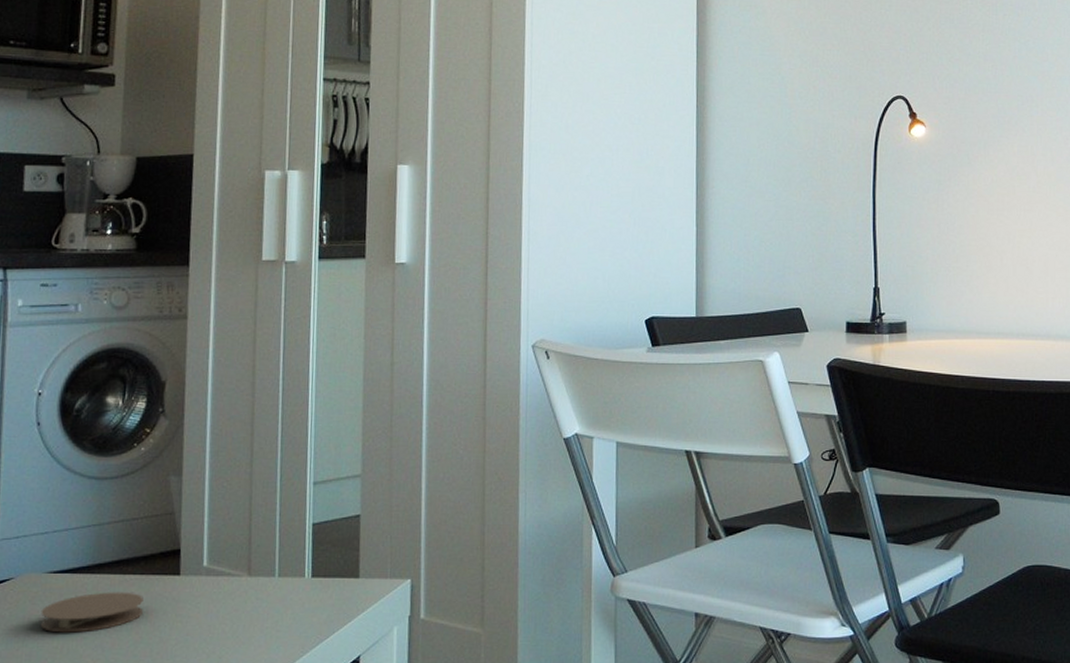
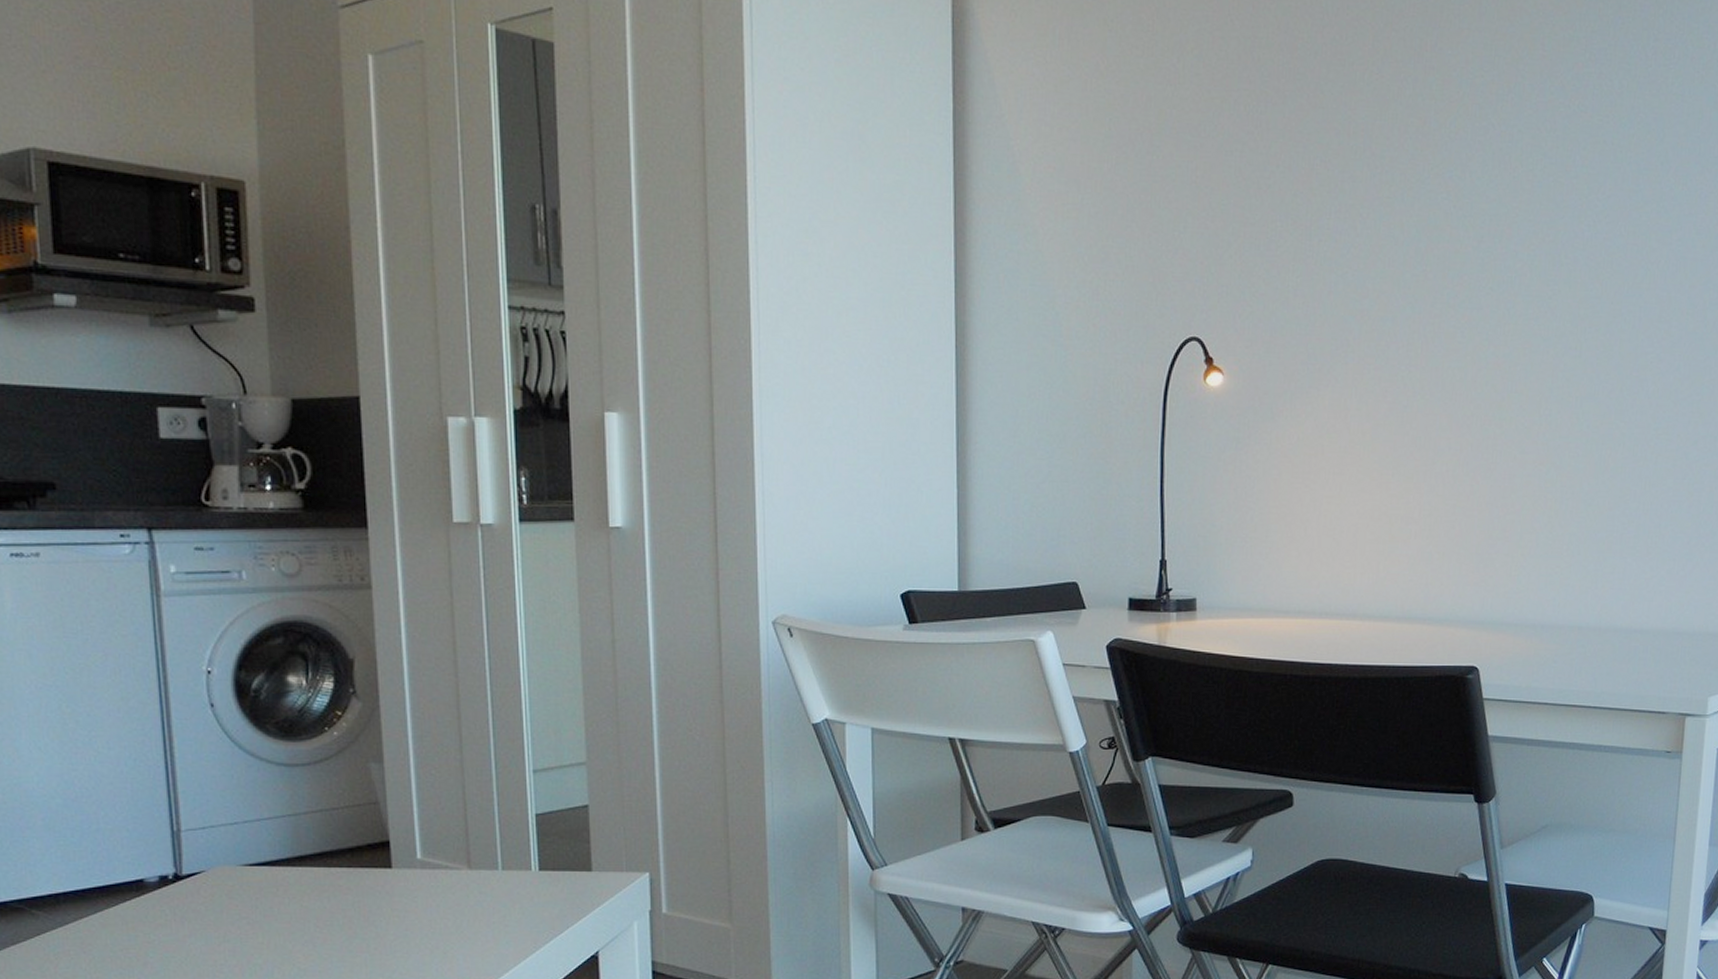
coaster: present [40,592,144,633] -> none [240,885,356,928]

